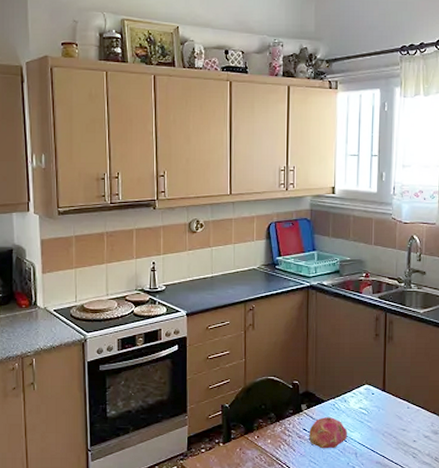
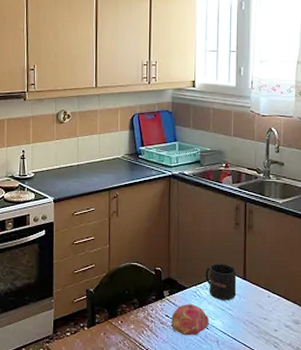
mug: none [344,376,376,412] -> present [205,264,237,300]

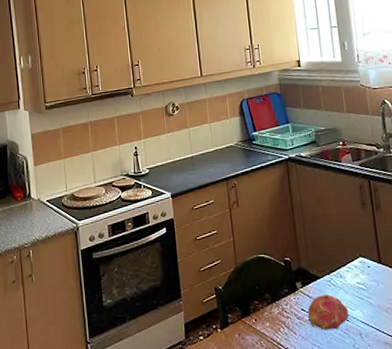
mug: present [205,264,237,300] -> none [337,248,373,288]

